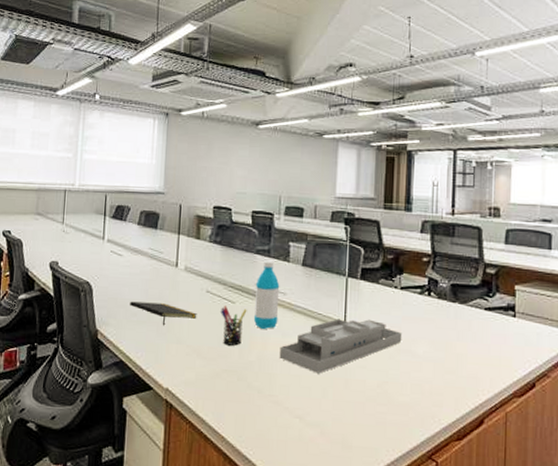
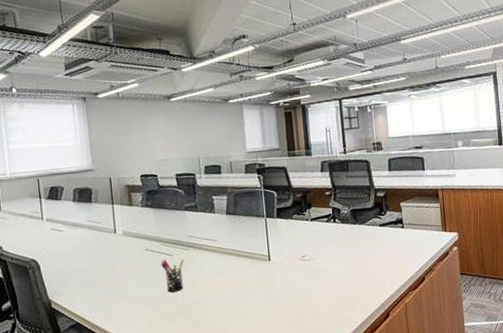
notepad: present [130,301,197,326] -> none [77,266,141,286]
water bottle: present [253,260,280,329] -> none [188,214,213,273]
desk organizer: present [279,319,403,374] -> none [217,249,318,302]

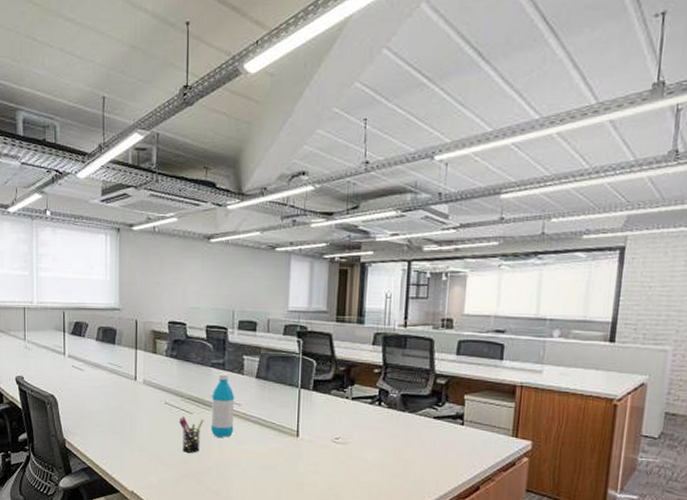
water bottle: none [188,214,213,273] -> present [210,373,235,438]

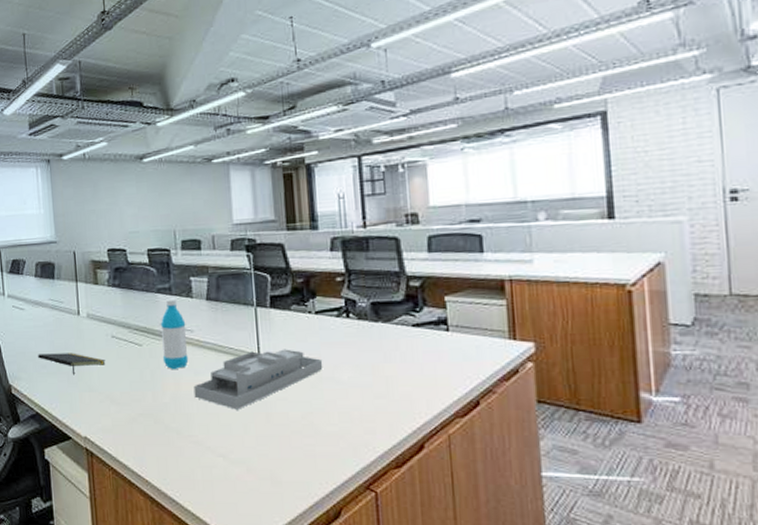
notepad: none [93,413,157,435] -> present [38,353,106,375]
pen holder: present [178,415,204,453] -> none [127,348,155,389]
desk organizer: none [236,427,353,478] -> present [193,349,323,410]

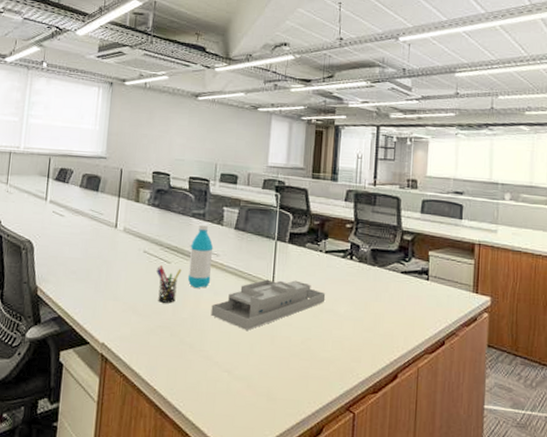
notepad: present [38,353,106,375] -> none [69,260,134,284]
pen holder: none [127,348,155,389] -> present [155,264,182,303]

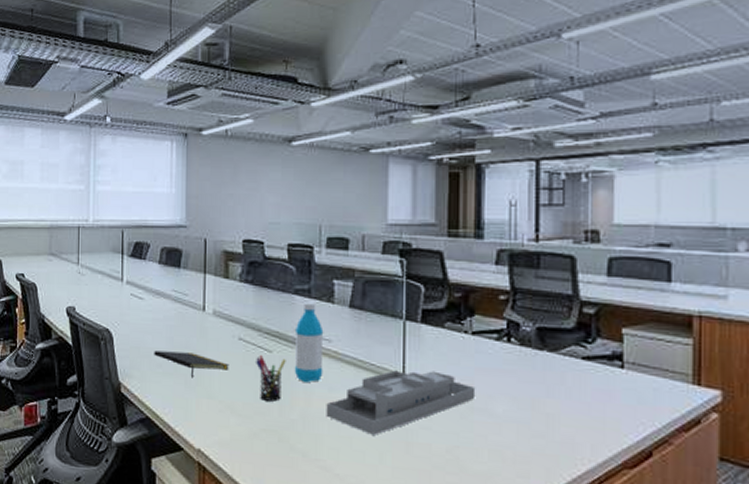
notepad: none [69,260,134,284] -> present [154,350,229,378]

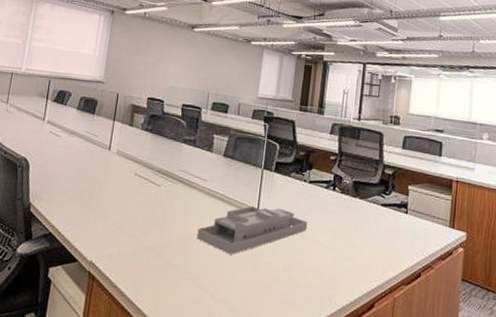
notepad: present [154,350,229,378] -> none [63,179,125,203]
pen holder: present [254,354,286,402] -> none [145,187,171,225]
water bottle: present [294,302,324,382] -> none [176,149,202,212]

